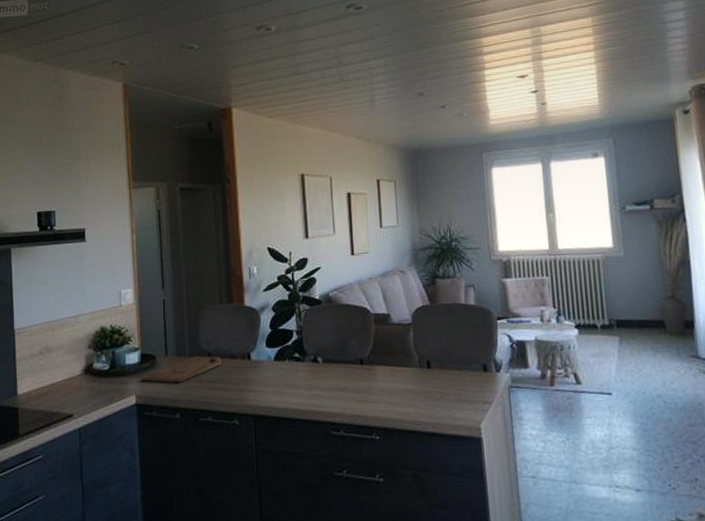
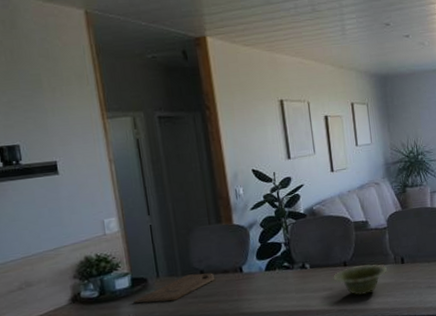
dish: none [347,365,410,402] -> present [333,264,387,296]

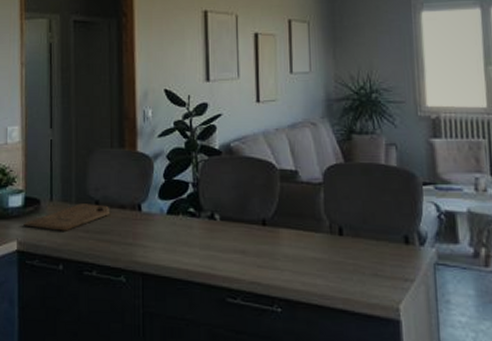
dish: present [333,264,387,296] -> none [247,228,318,269]

